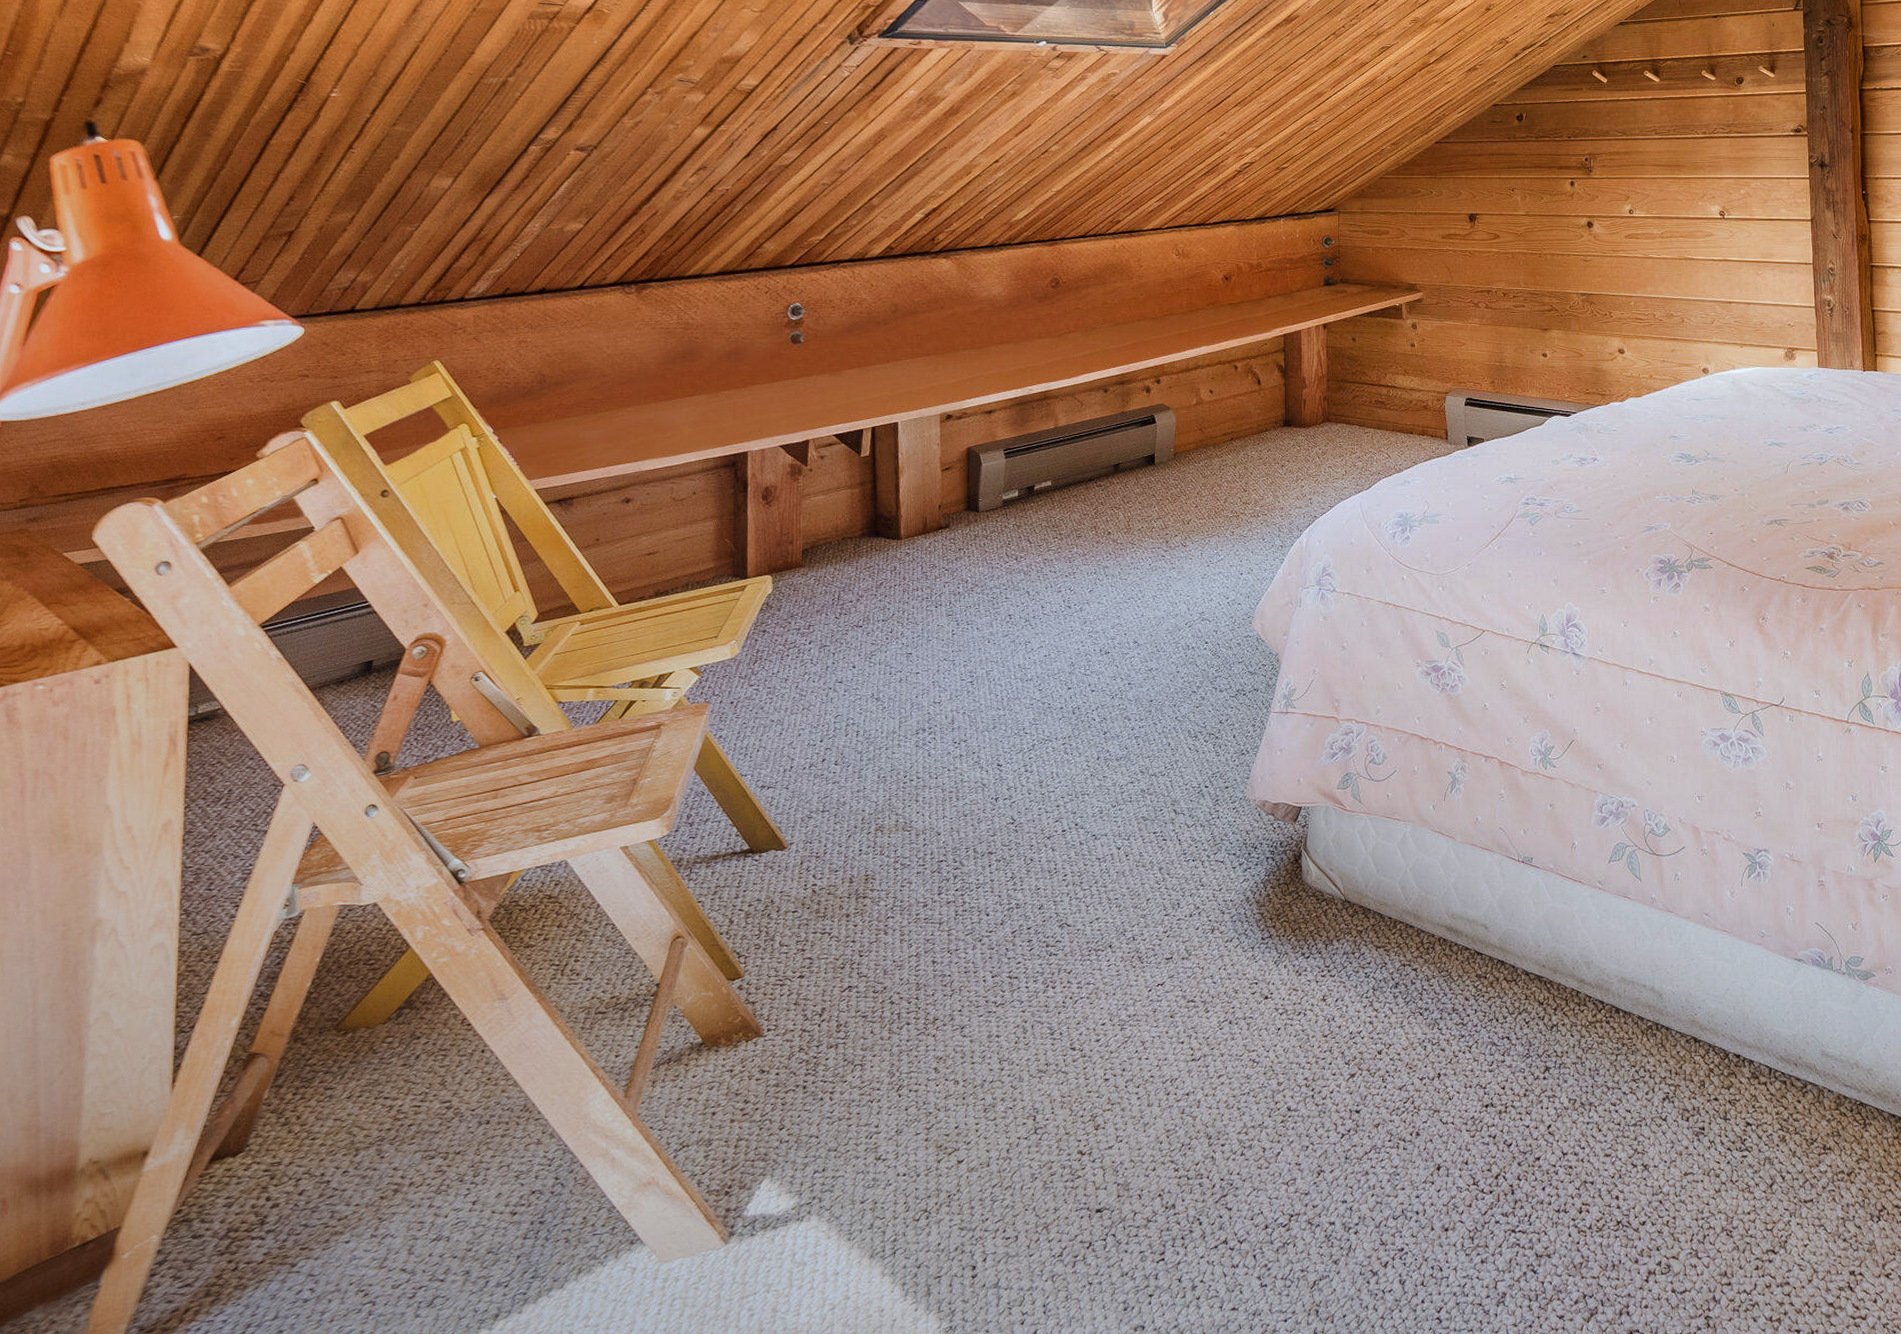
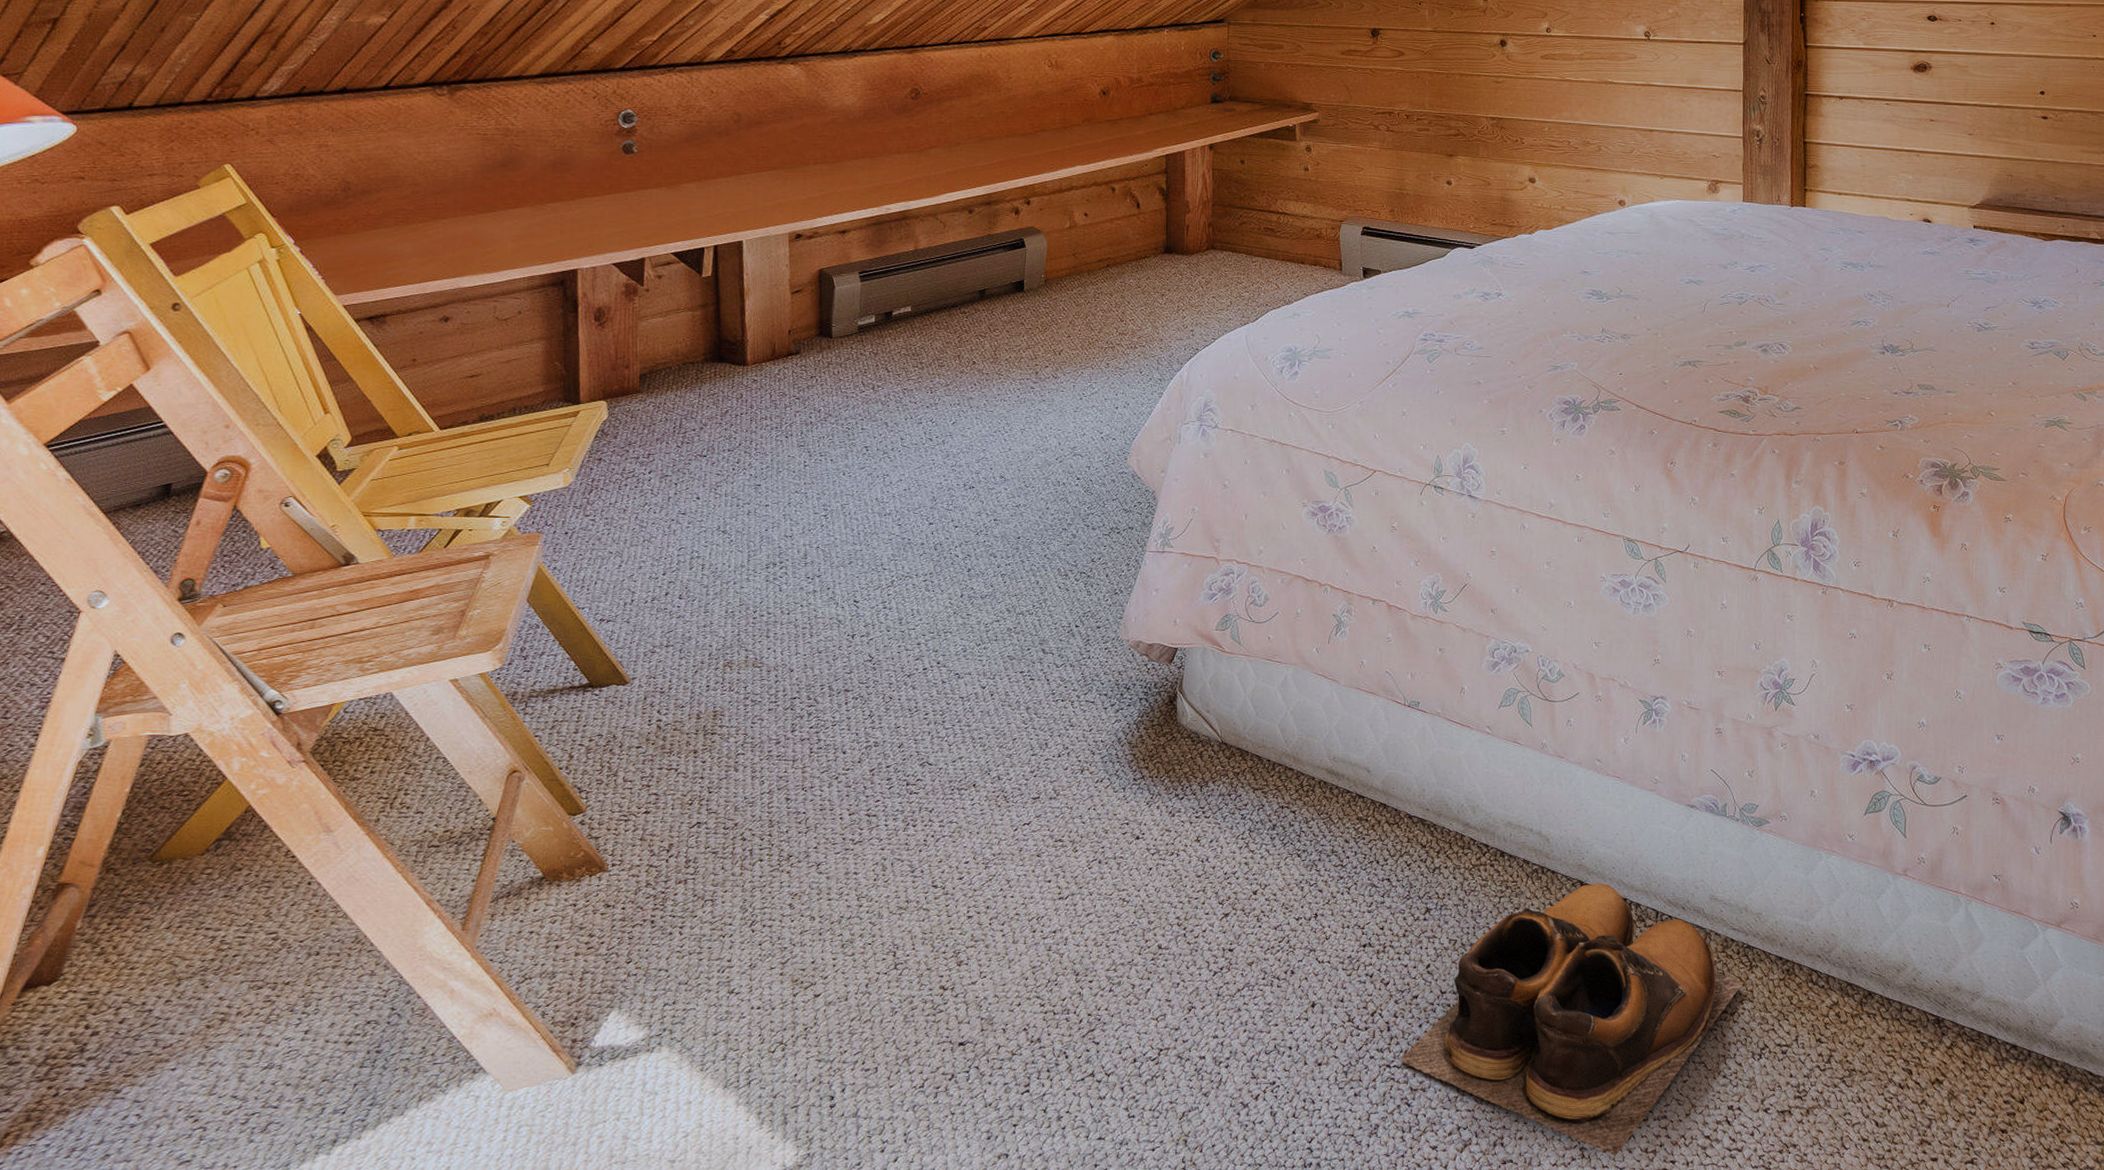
shoes: none [1525,1038,1858,1325] -> present [1401,882,1743,1156]

